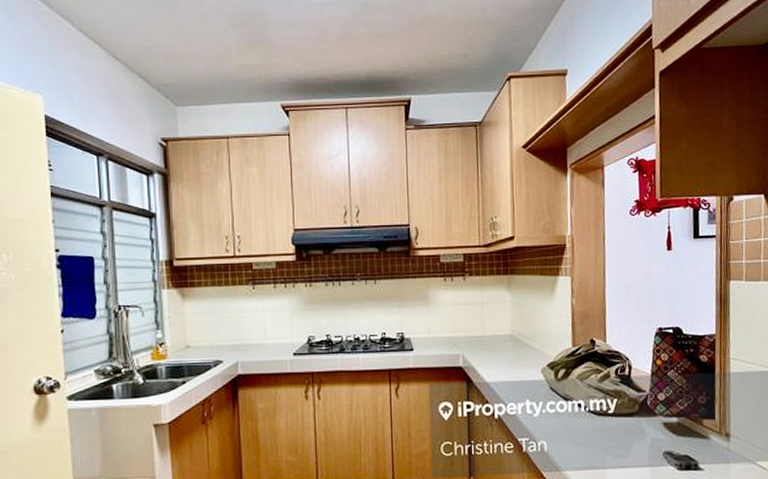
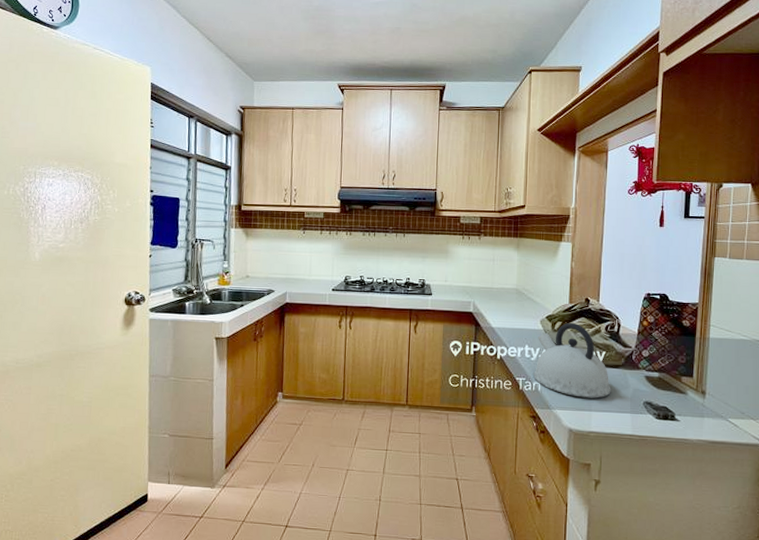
kettle: none [538,368,626,454] -> present [533,322,611,398]

